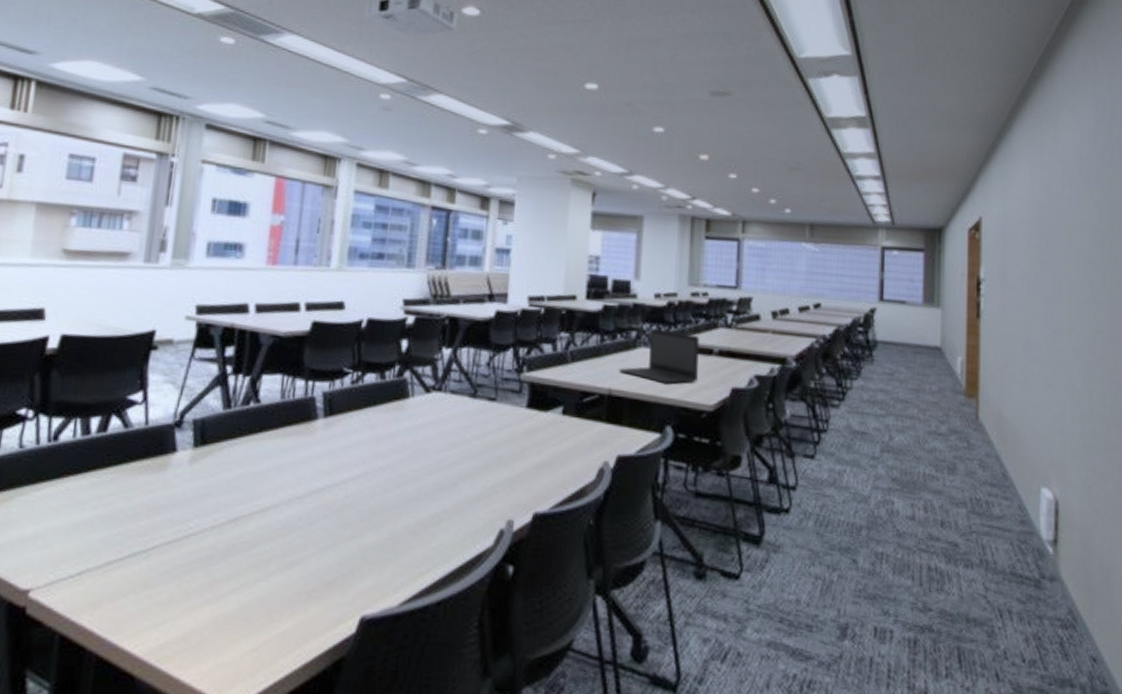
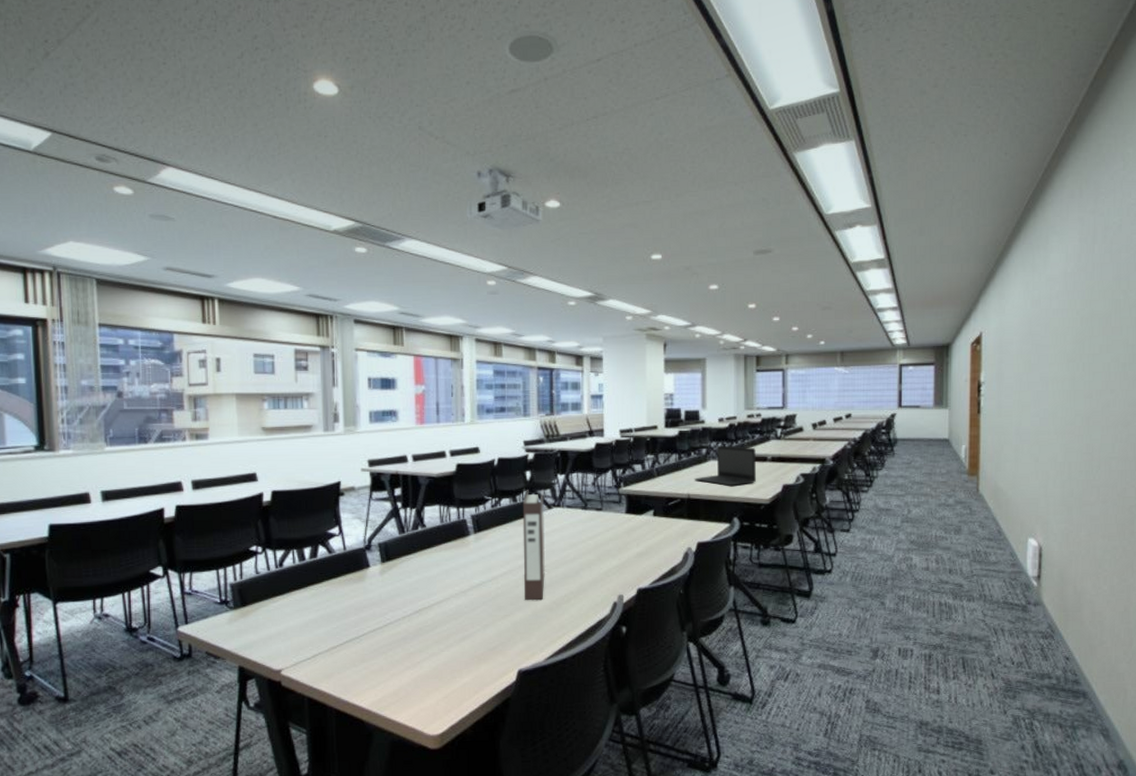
binder: none [381,364,423,519] -> present [522,490,546,601]

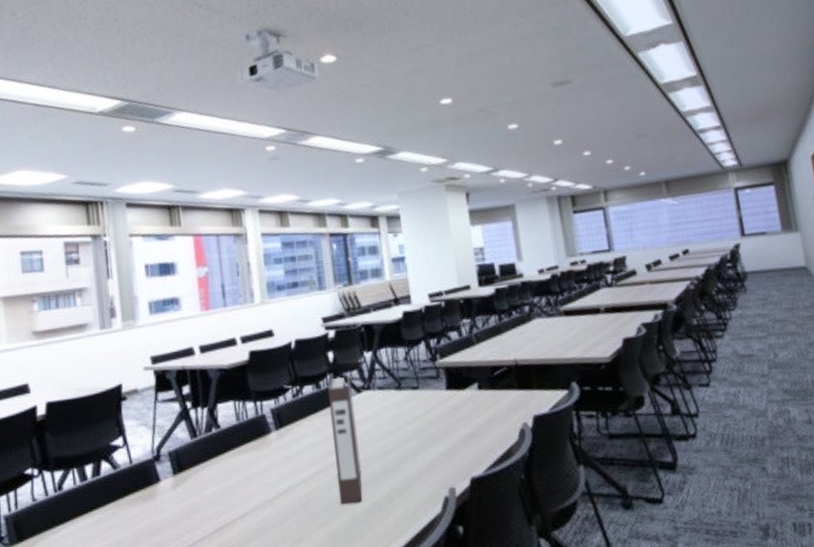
laptop: present [694,445,756,487] -> none [519,298,591,347]

